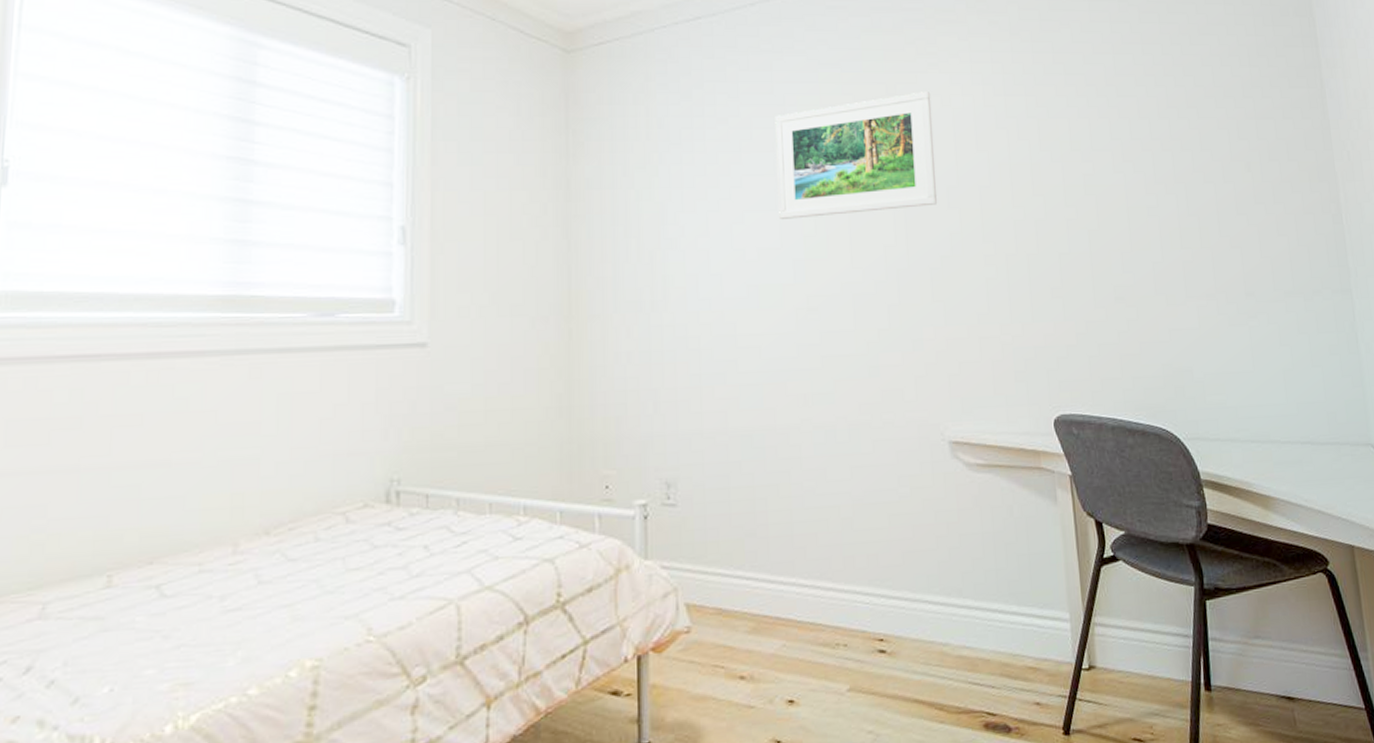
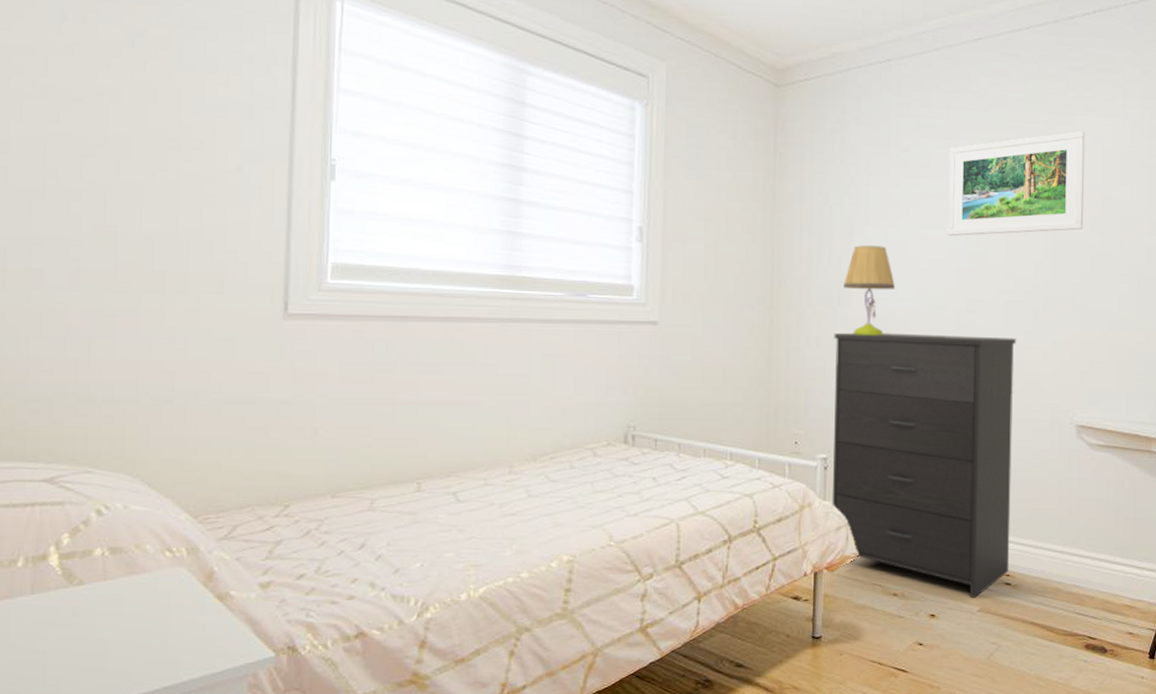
dresser: none [648,338,883,675] -> present [831,332,1016,599]
table lamp: none [657,235,720,346] -> present [843,245,895,336]

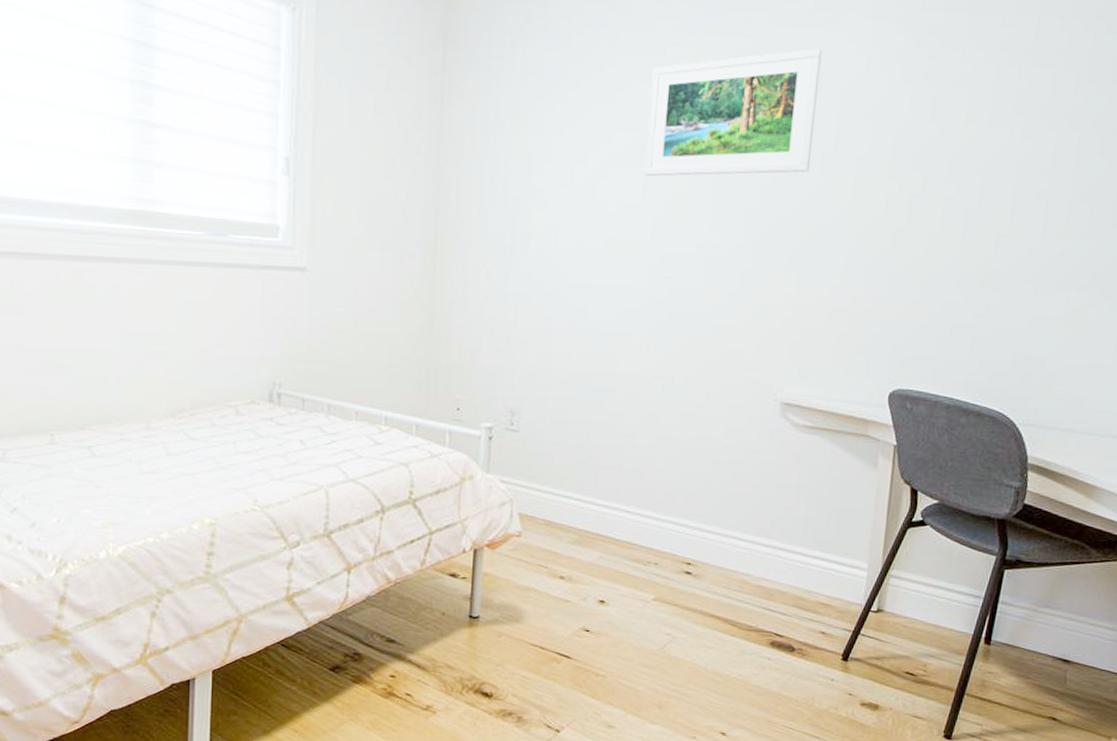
dresser: present [831,332,1016,599] -> none [495,287,718,587]
table lamp: present [843,245,895,336] -> none [518,185,579,292]

